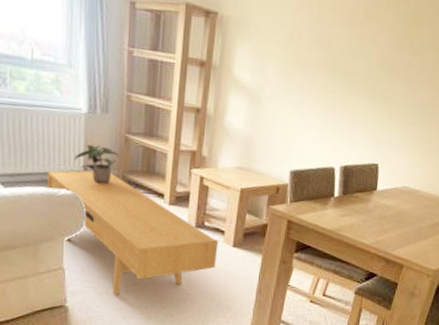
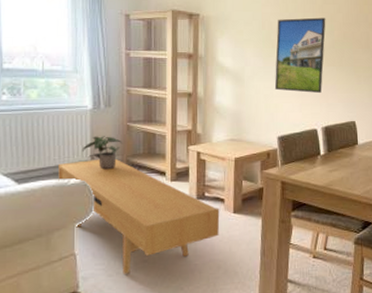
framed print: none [294,31,365,127] -> present [274,17,326,93]

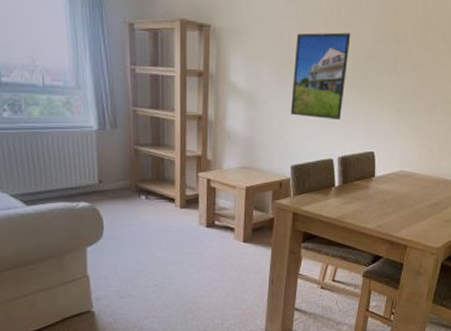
tv console: present [58,159,220,274] -> none [66,183,229,297]
potted plant: present [81,136,122,170] -> none [89,159,130,194]

